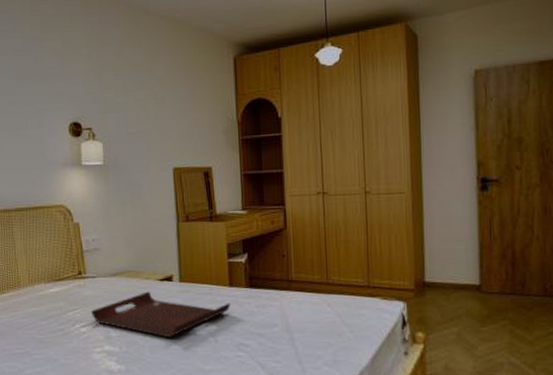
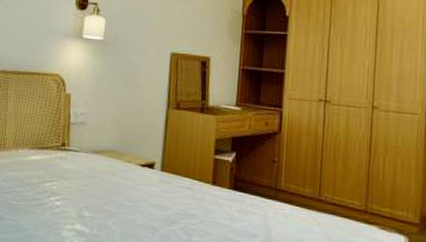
serving tray: present [91,291,231,337] -> none [68,175,211,228]

